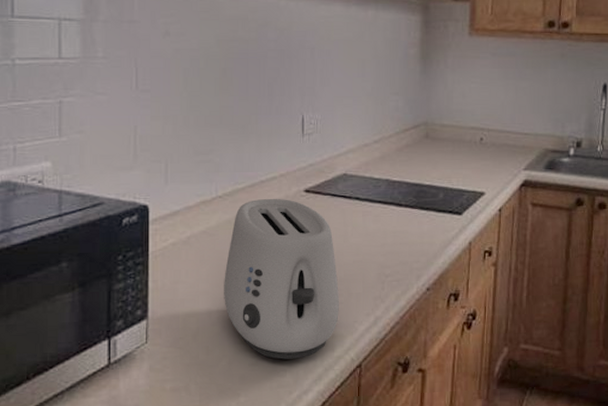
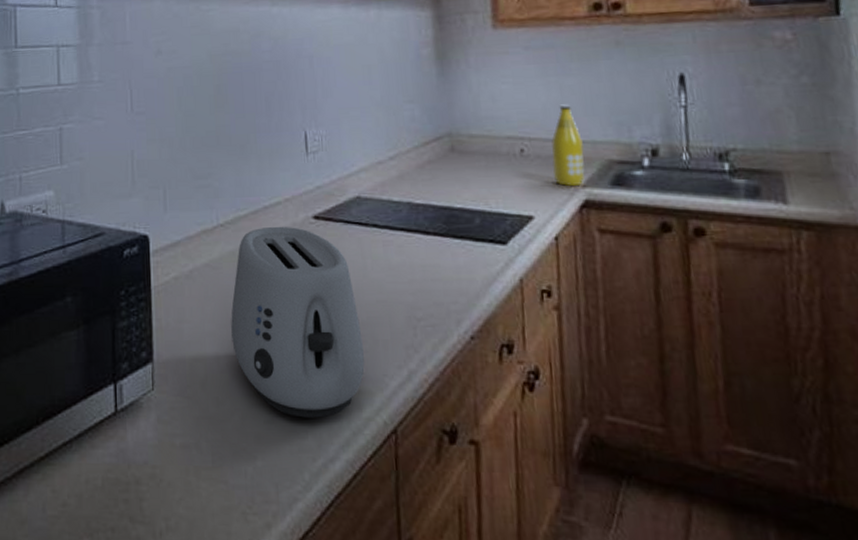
bottle: none [503,103,528,170] -> present [551,104,586,187]

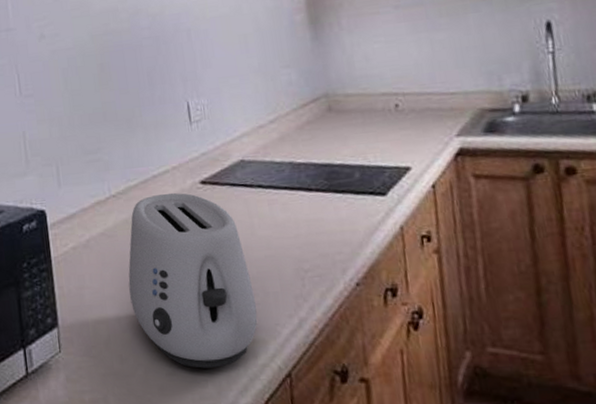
bottle: present [551,104,586,187] -> none [424,58,459,137]

